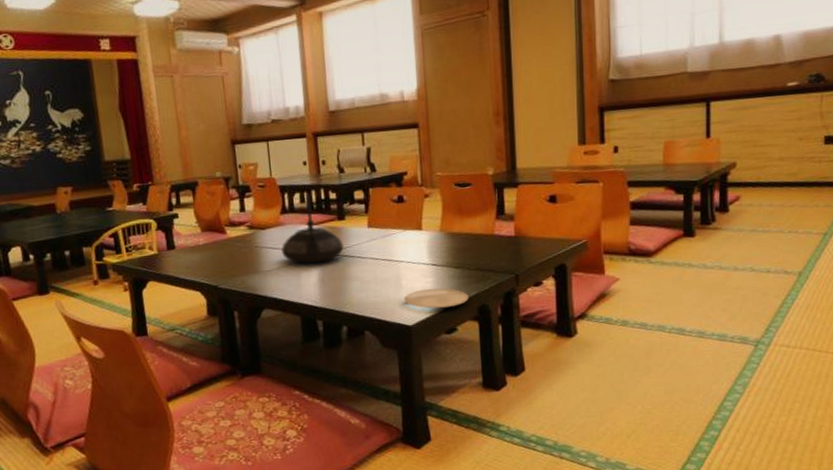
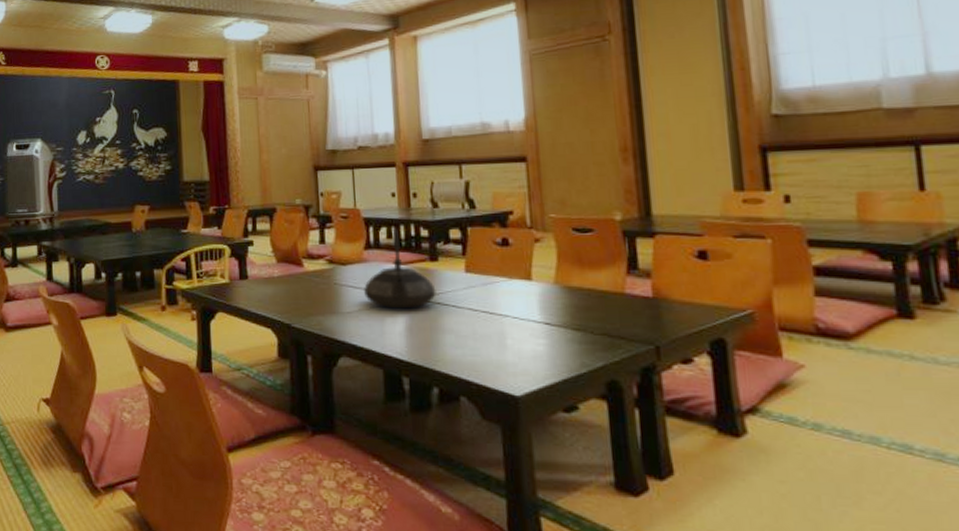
plate: present [403,288,469,309] -> none [509,352,593,380]

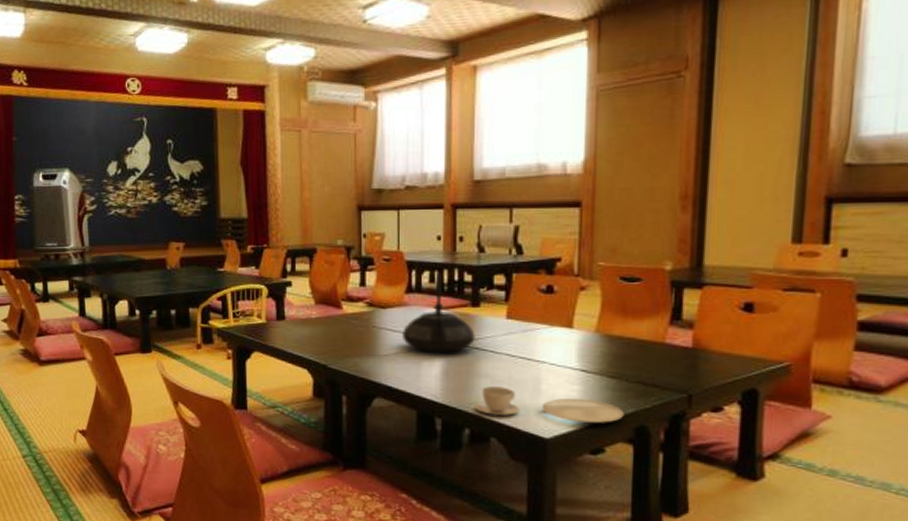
teacup: none [441,342,487,372] -> present [474,386,520,415]
plate: none [509,352,593,380] -> present [541,397,624,424]

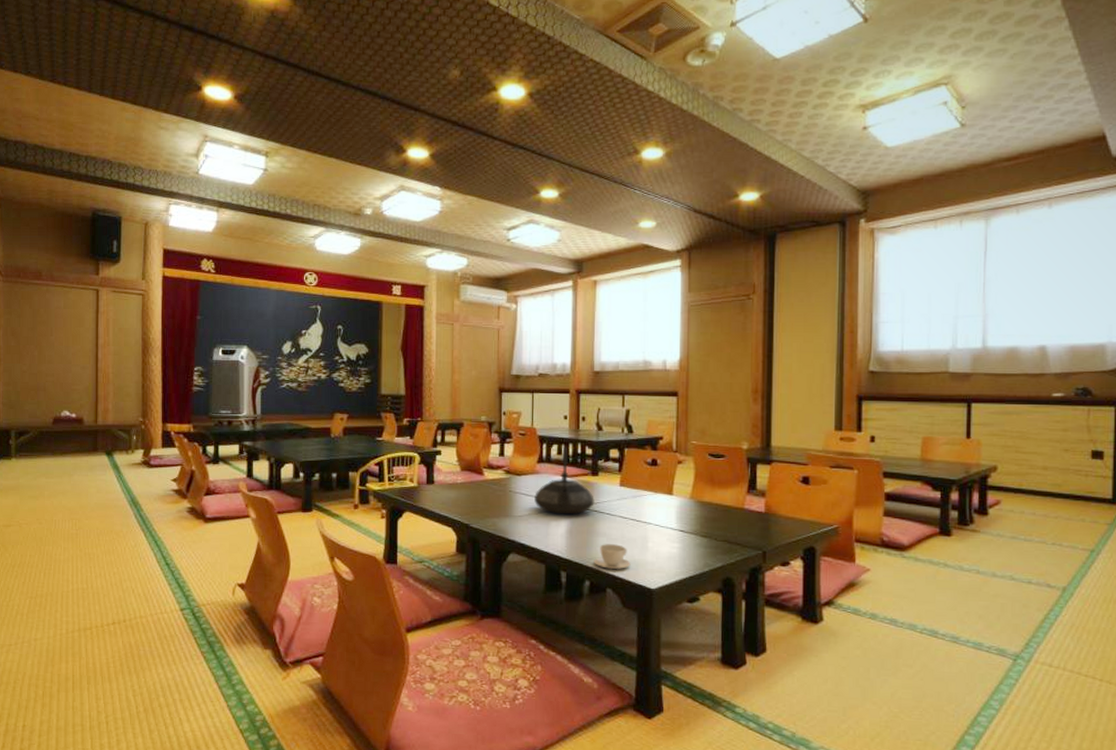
plate: present [541,397,624,424] -> none [648,554,714,576]

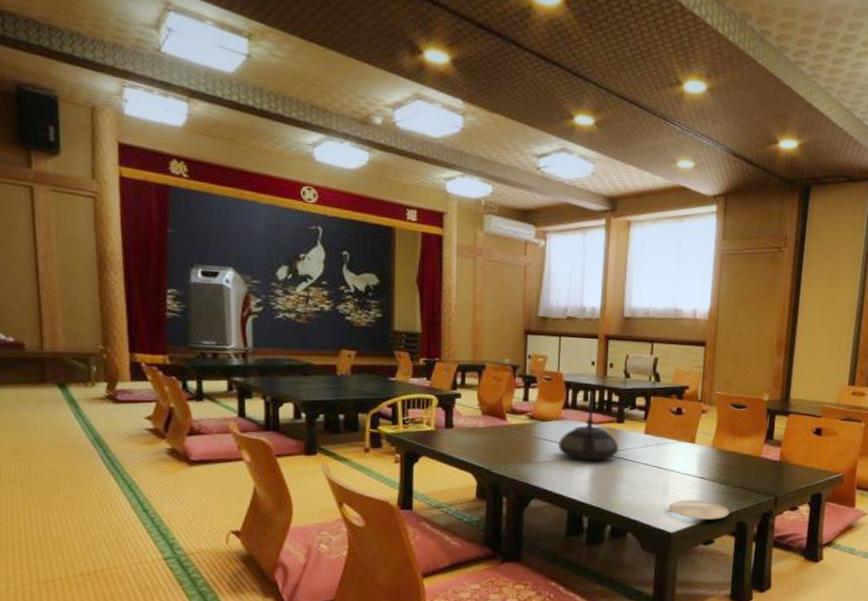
teacup: present [594,544,631,569] -> none [615,490,652,514]
plate: none [648,554,714,576] -> present [668,499,729,521]

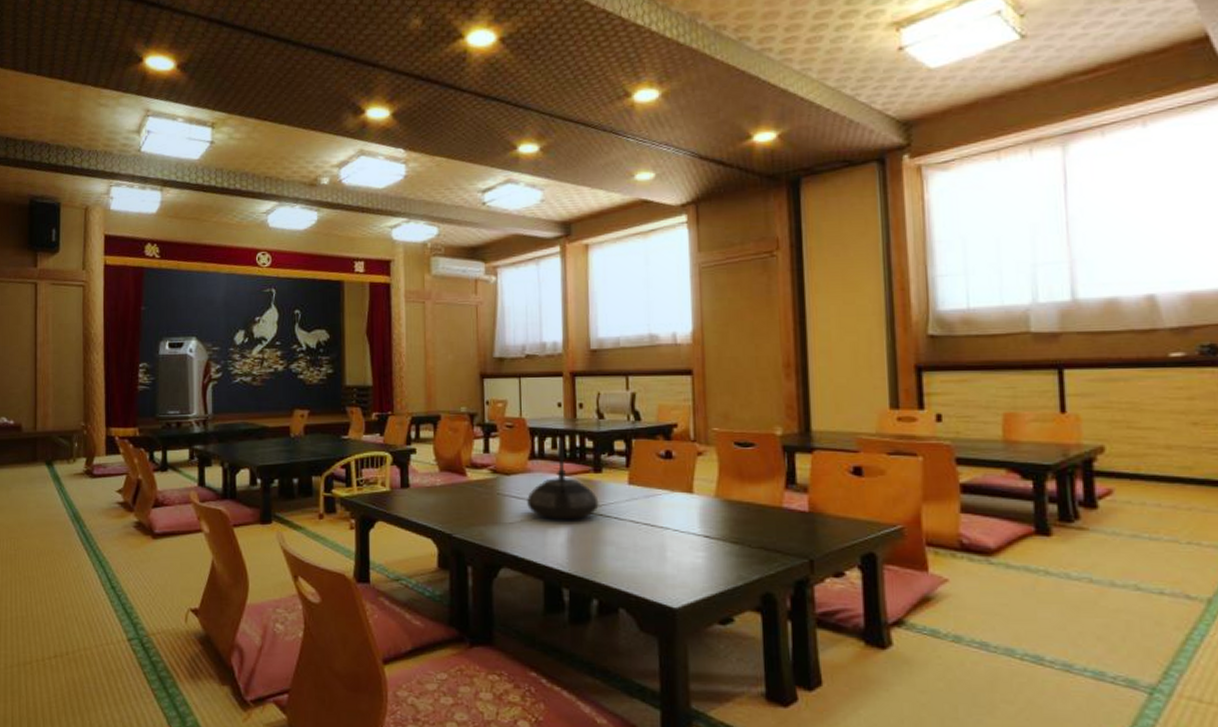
plate: present [668,499,729,521] -> none [668,565,749,592]

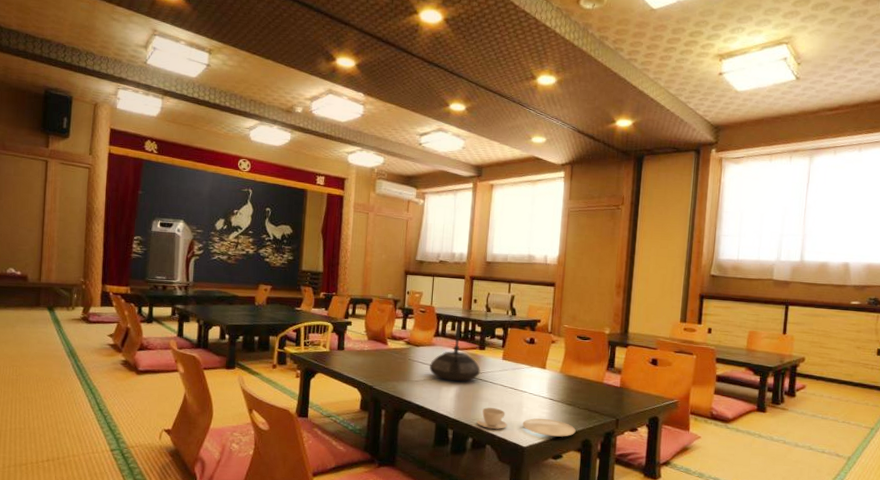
teacup: none [601,554,647,584] -> present [476,407,508,429]
plate: none [668,565,749,592] -> present [522,418,576,437]

